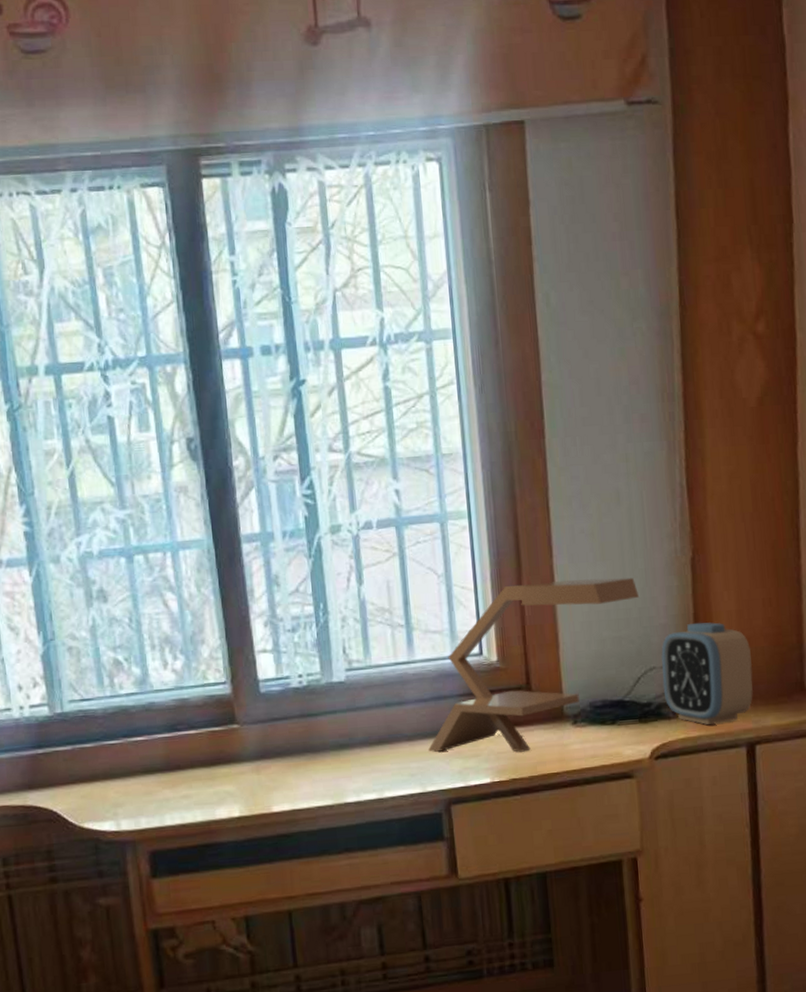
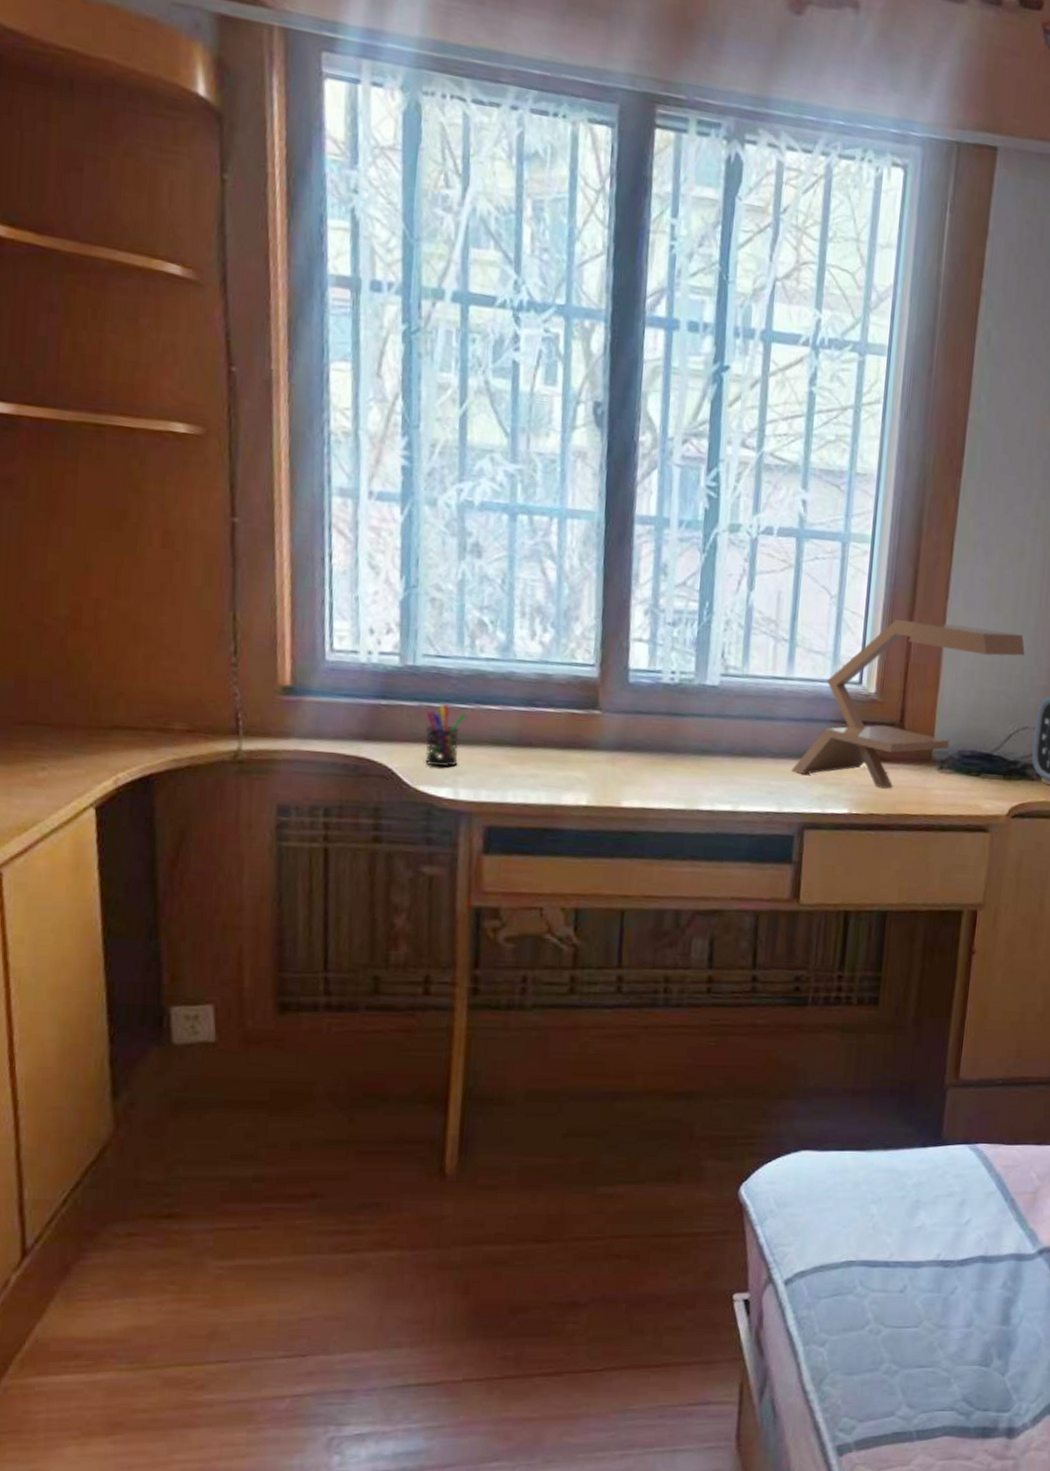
pen holder: none [80,743,117,804] -> present [425,704,467,768]

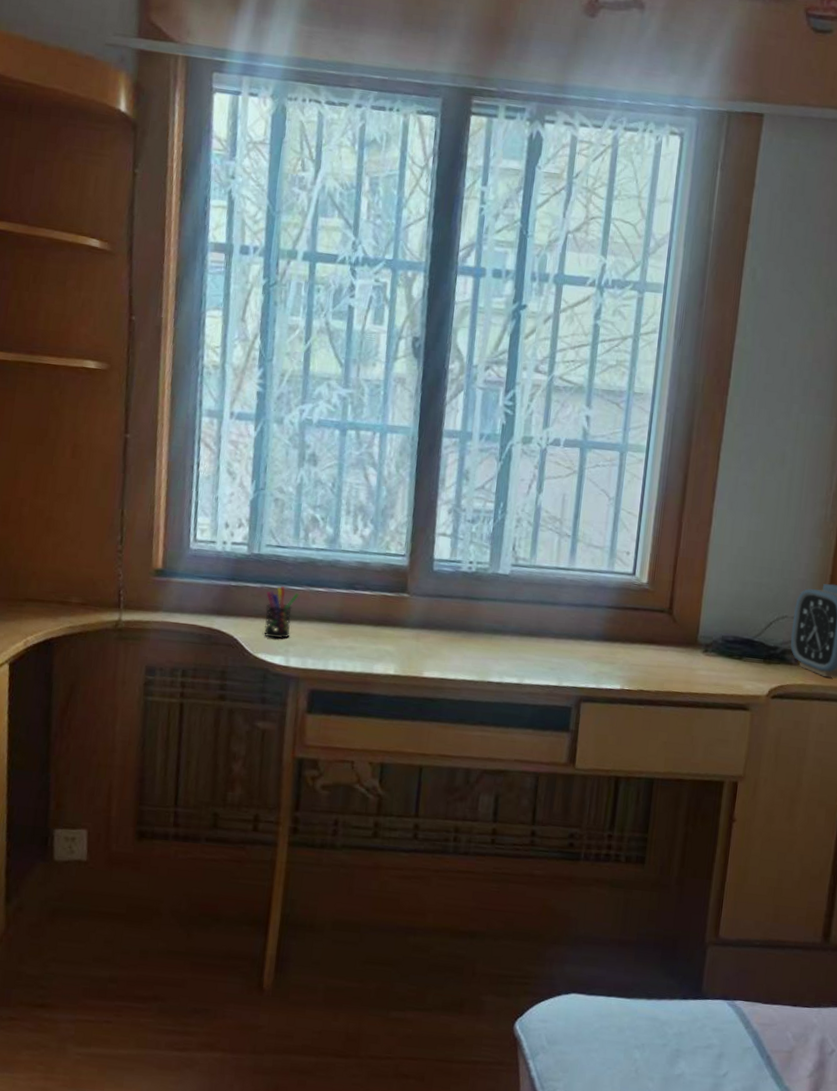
desk lamp: present [790,619,1025,789] -> none [570,518,785,668]

